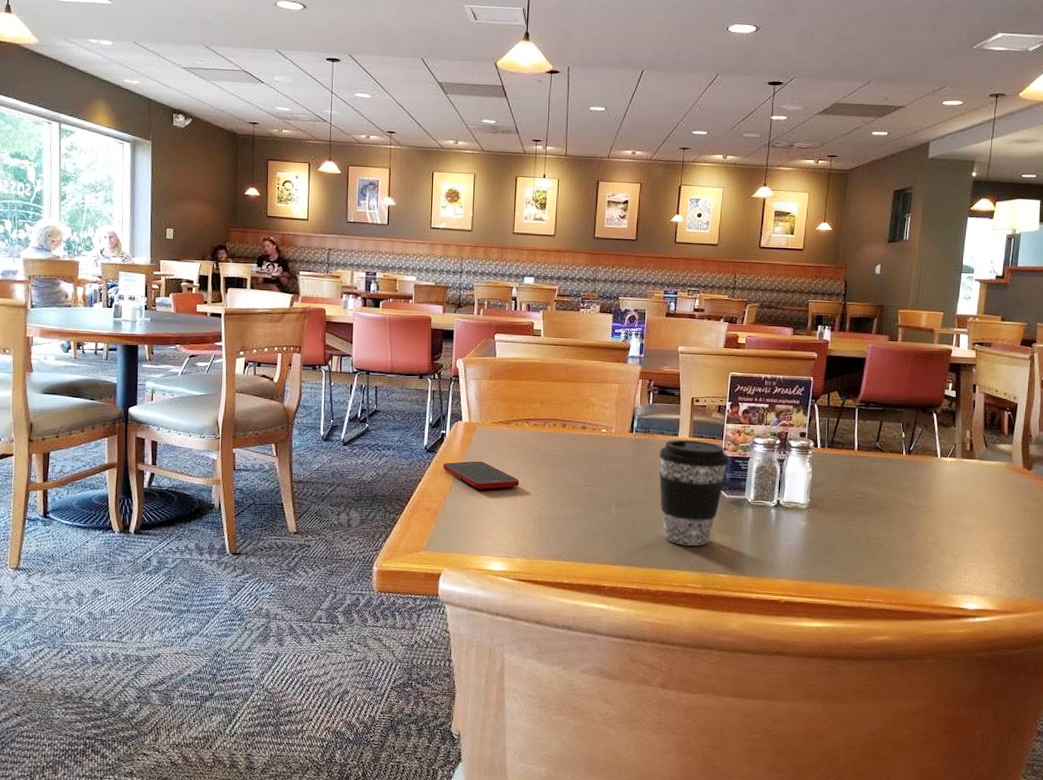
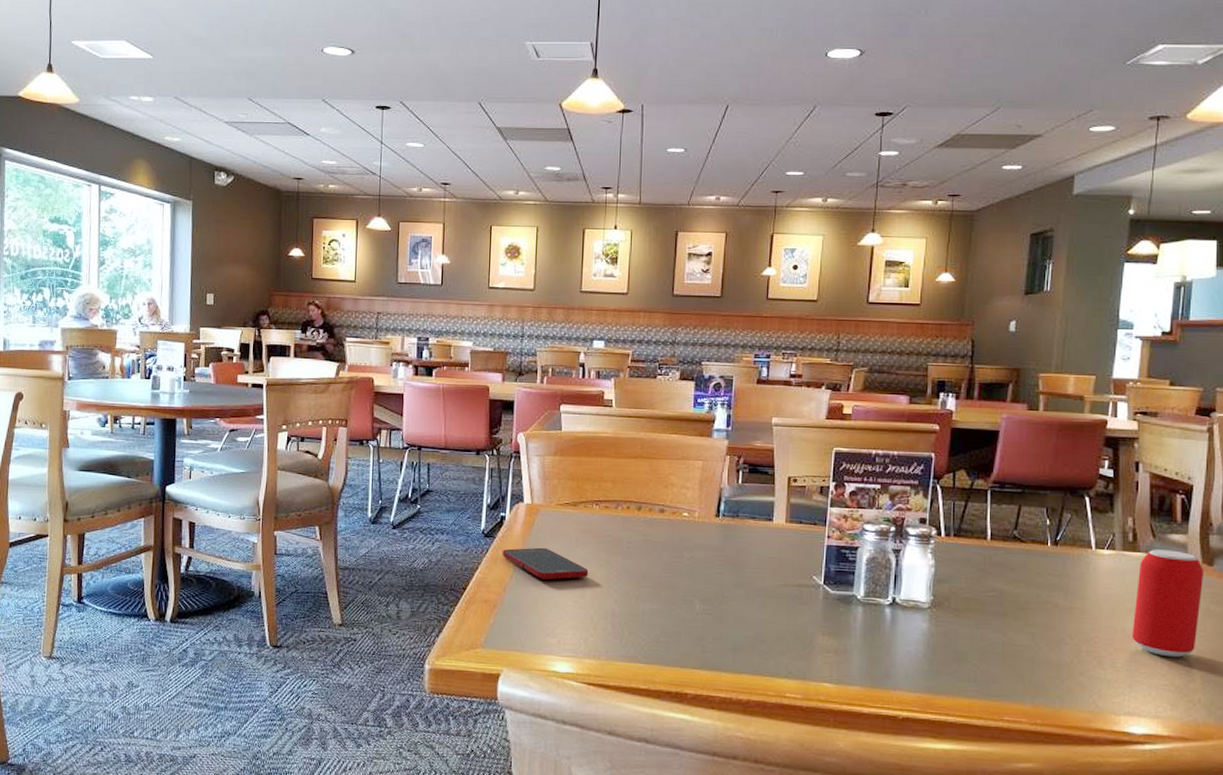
coffee cup: present [659,439,729,546] -> none [750,525,834,649]
beverage can: none [967,457,1025,546] -> present [1132,549,1205,658]

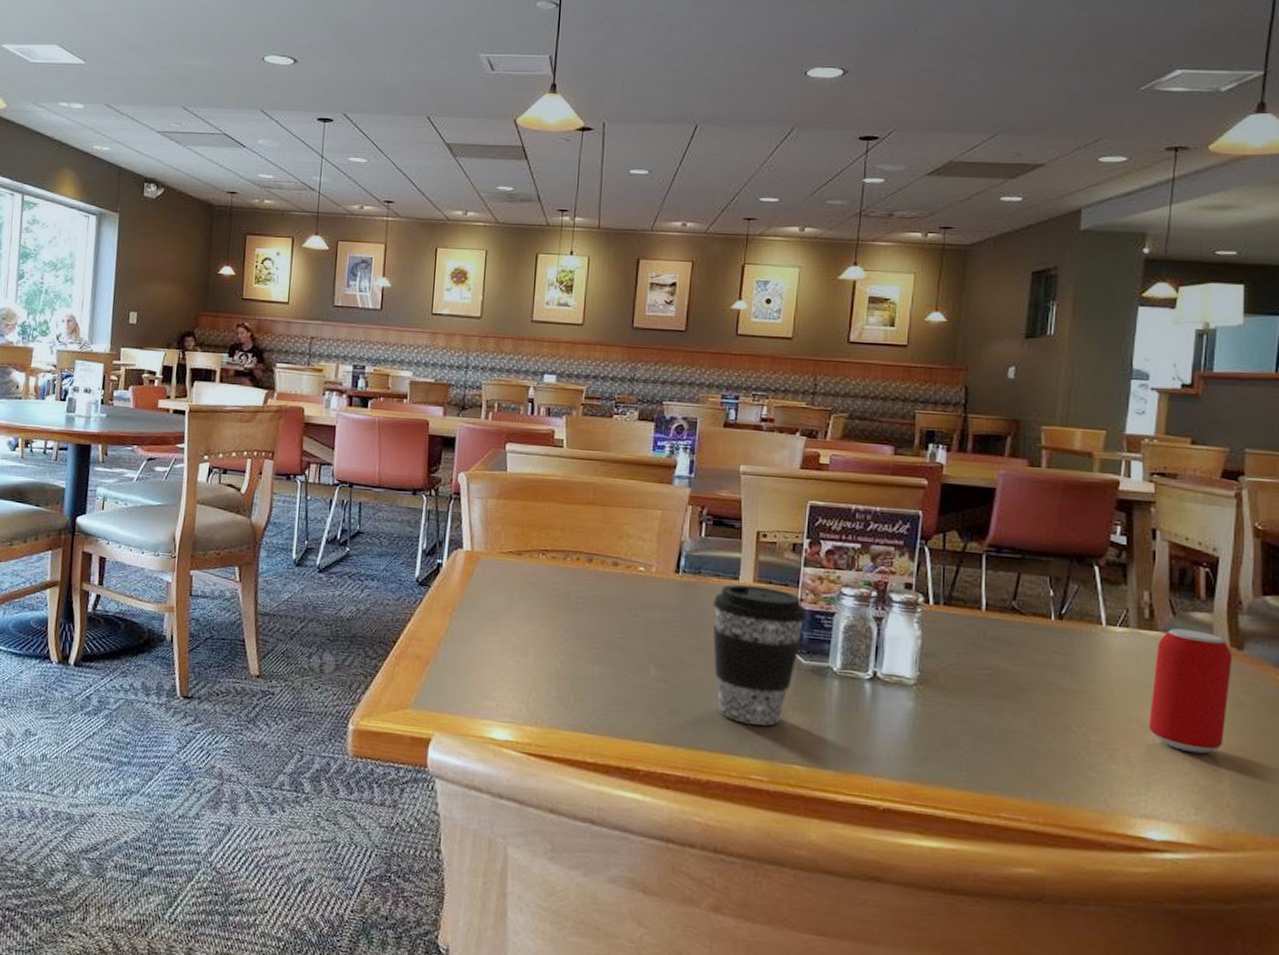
cell phone: present [502,547,589,580] -> none [437,599,533,636]
coffee cup: none [750,525,834,649] -> present [713,584,807,726]

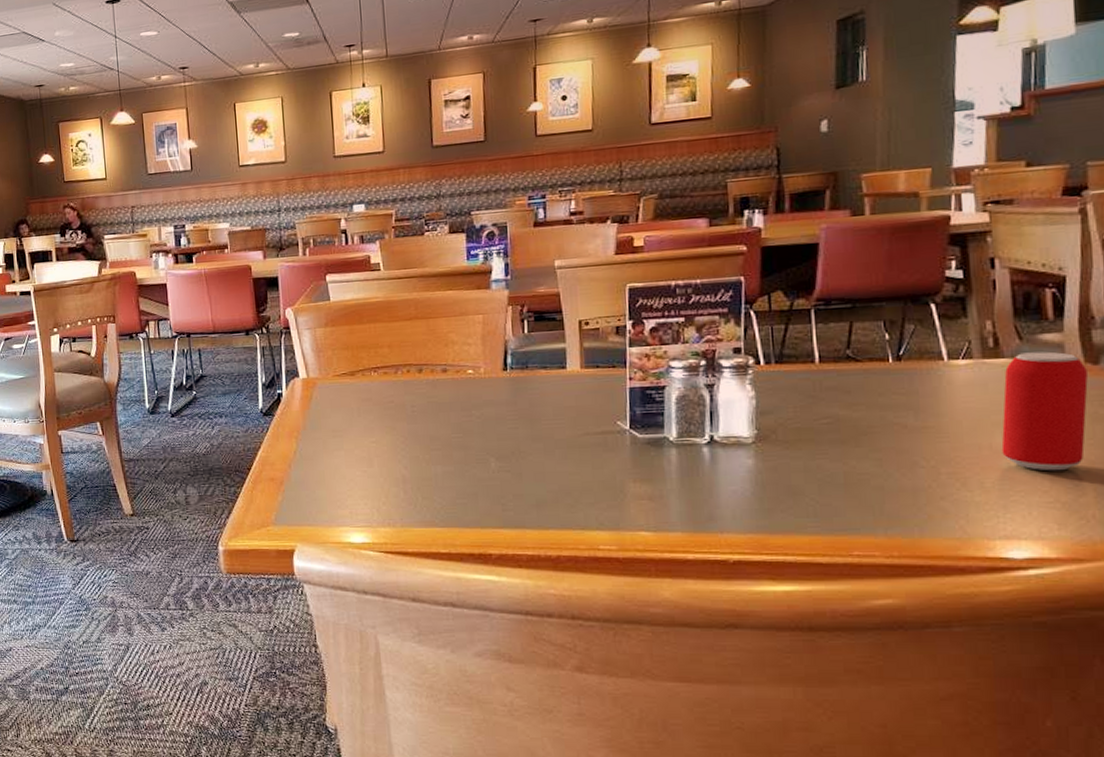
coffee cup: present [713,584,807,726] -> none [543,371,638,500]

